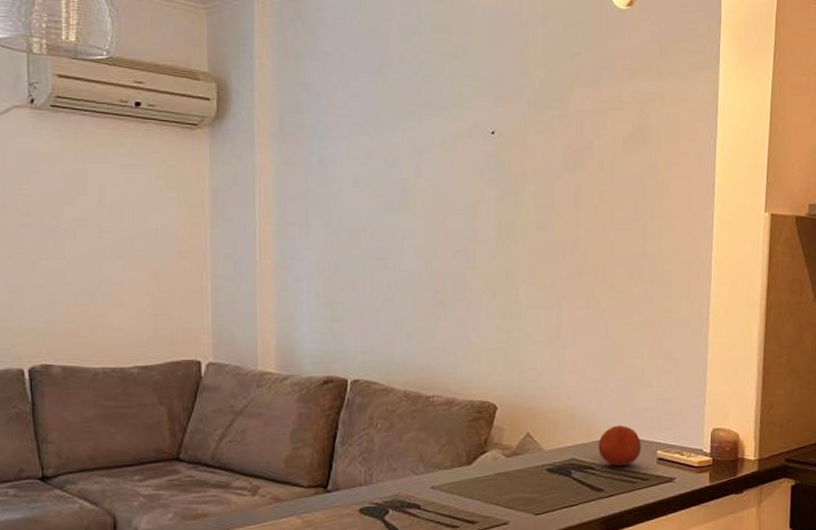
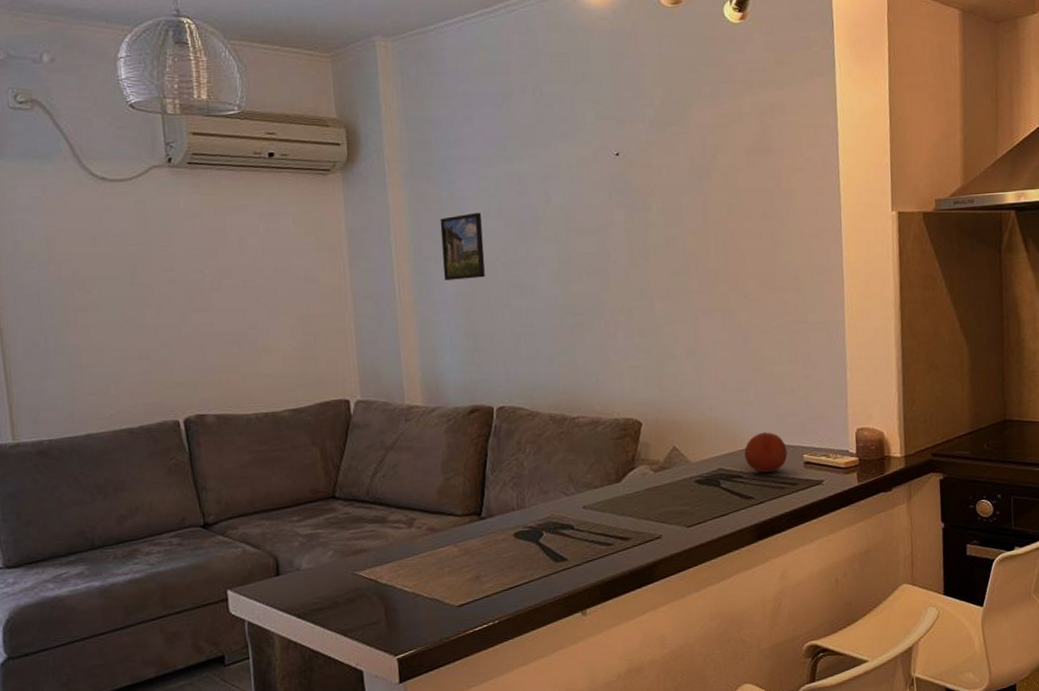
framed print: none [306,180,350,247] -> present [439,212,485,281]

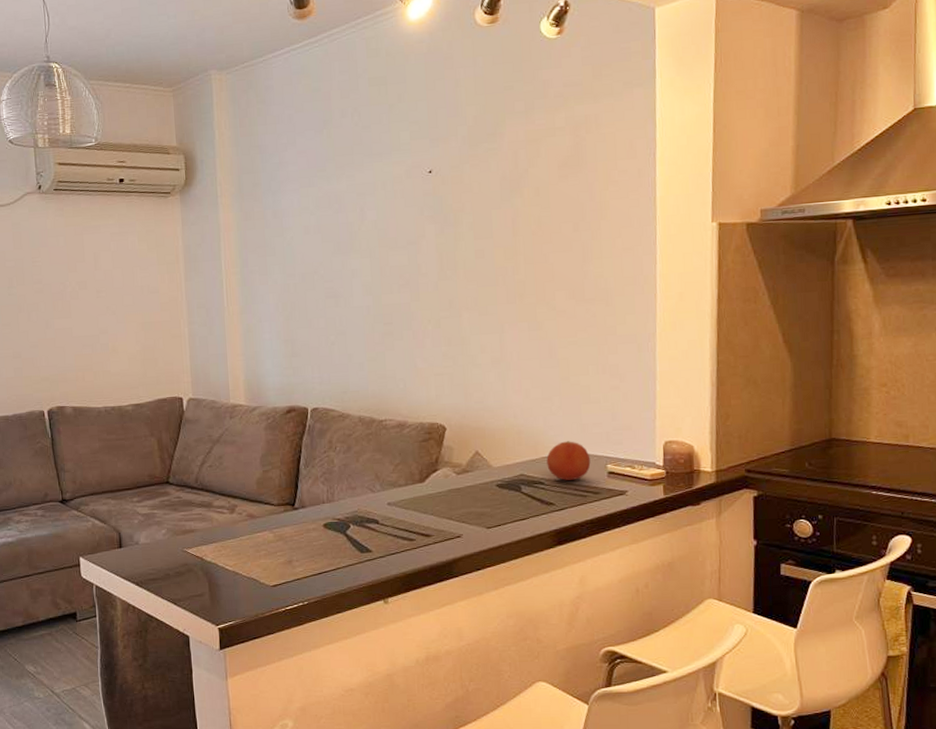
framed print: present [439,212,485,281] -> none [264,228,304,292]

